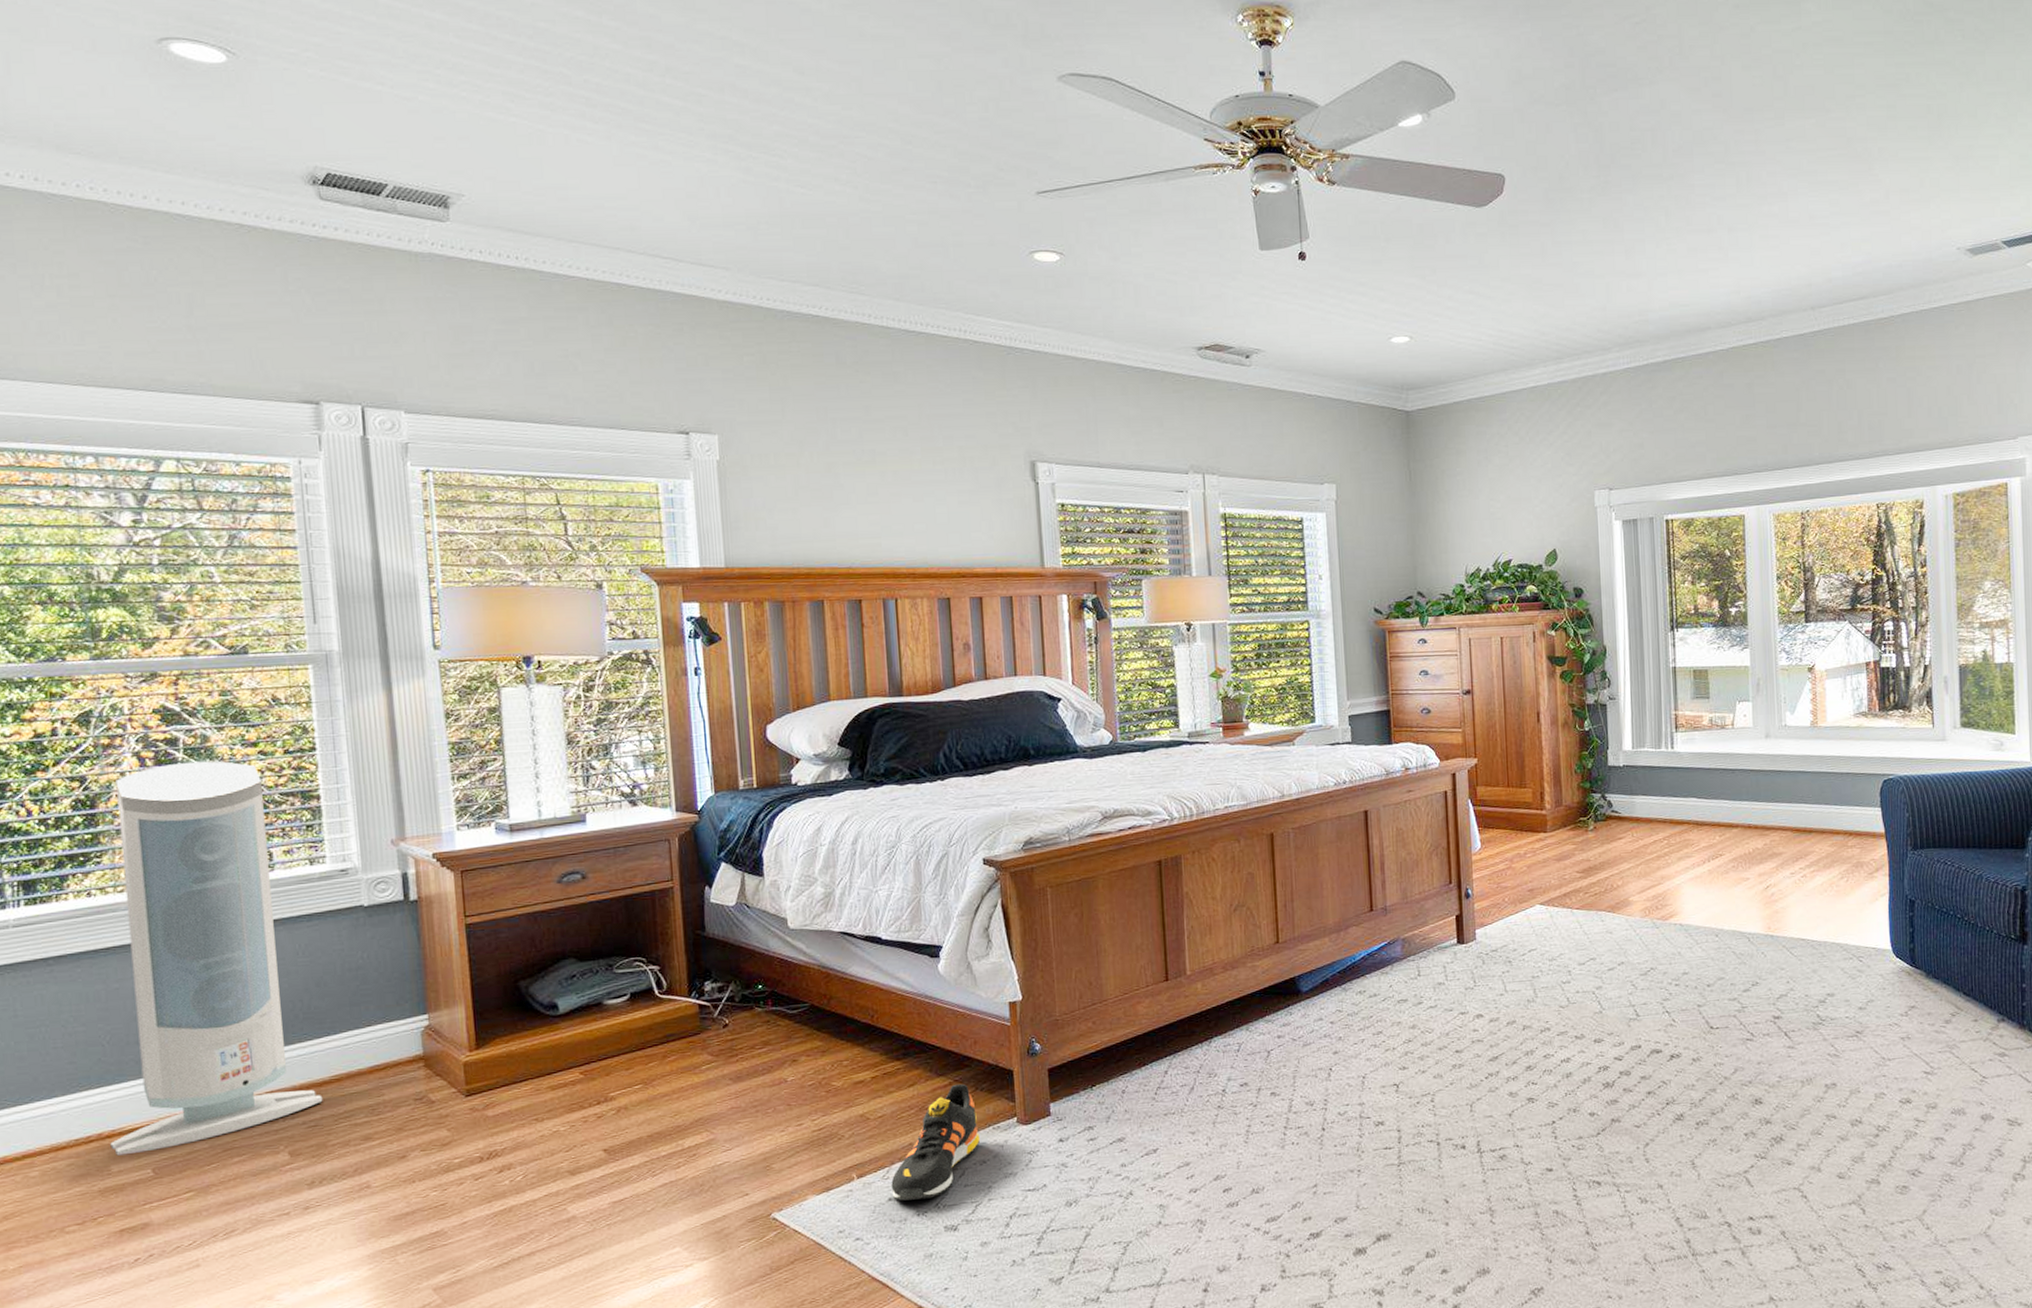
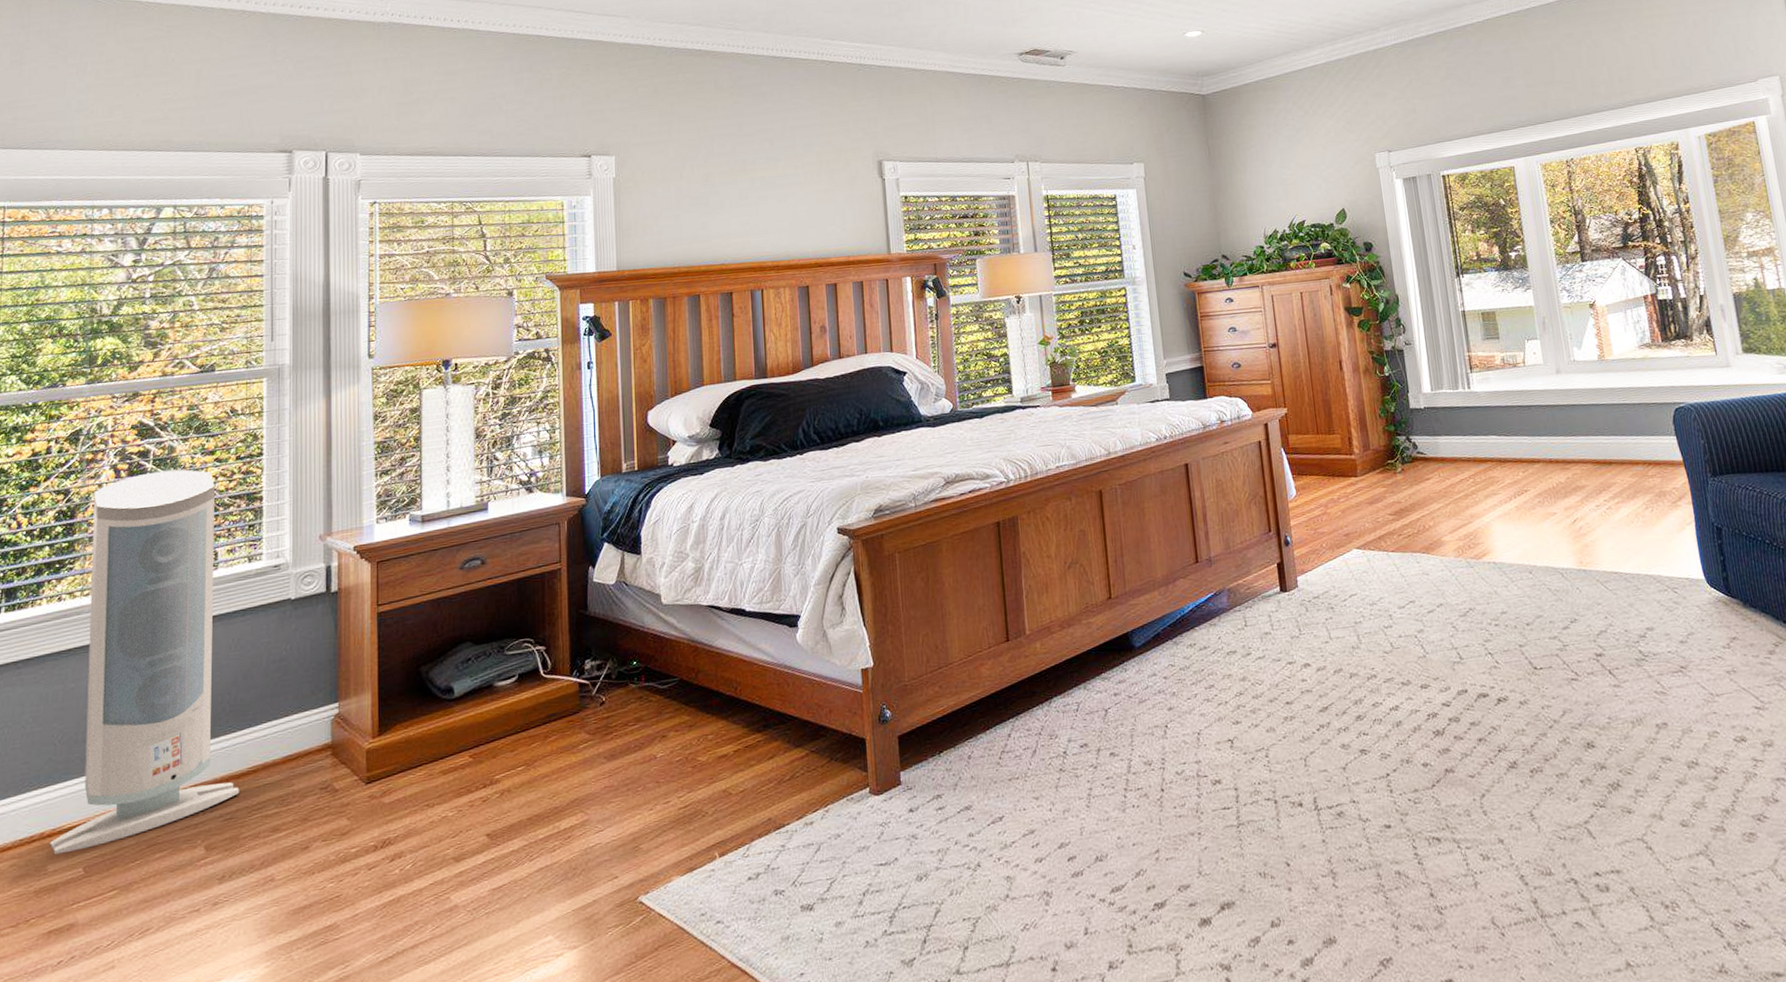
shoe: present [891,1083,980,1201] -> none [751,754,834,880]

